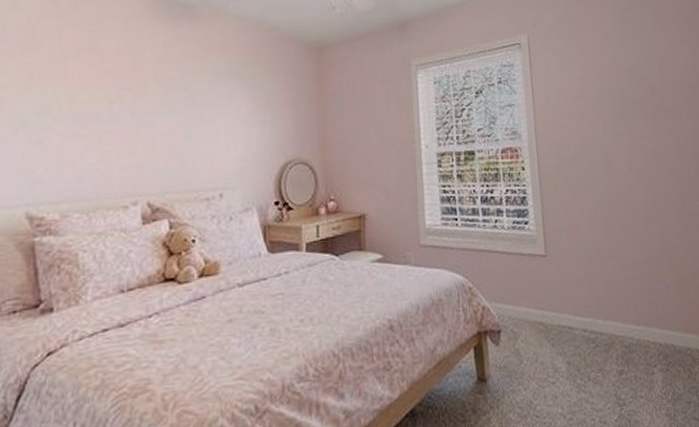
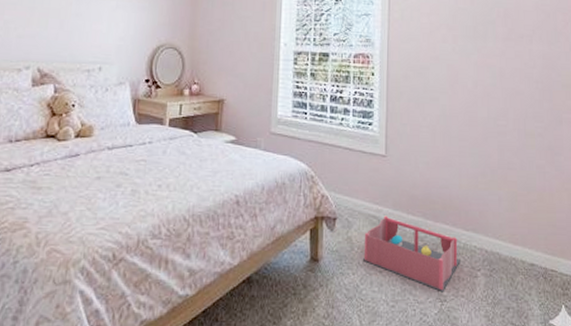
toy box: none [532,320,635,396] -> present [363,216,460,293]

